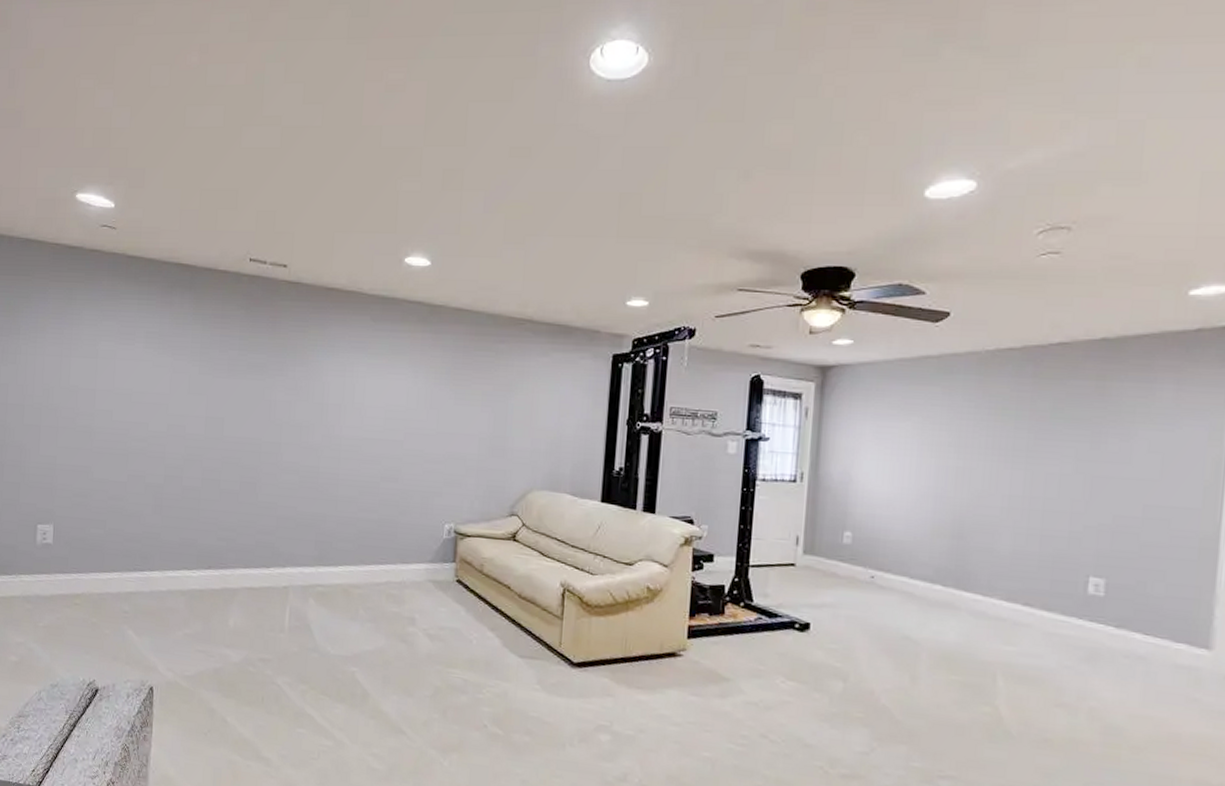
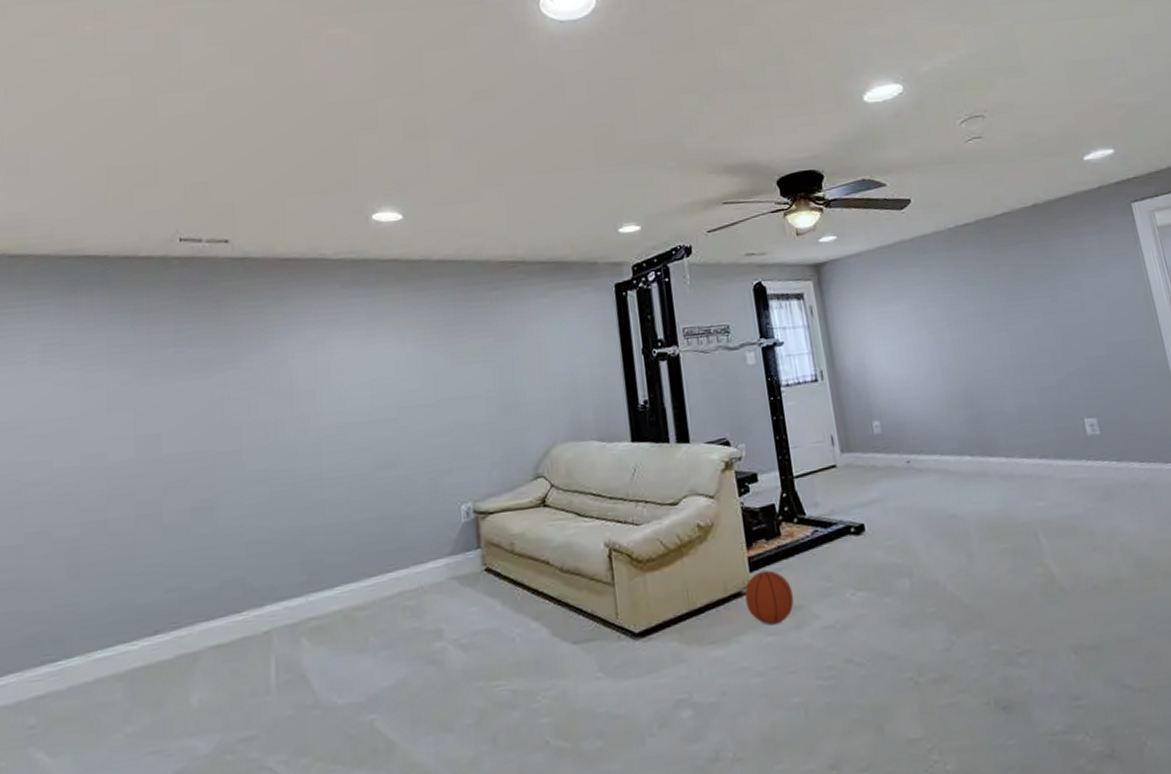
basketball: none [678,640,725,689] -> present [745,570,794,626]

